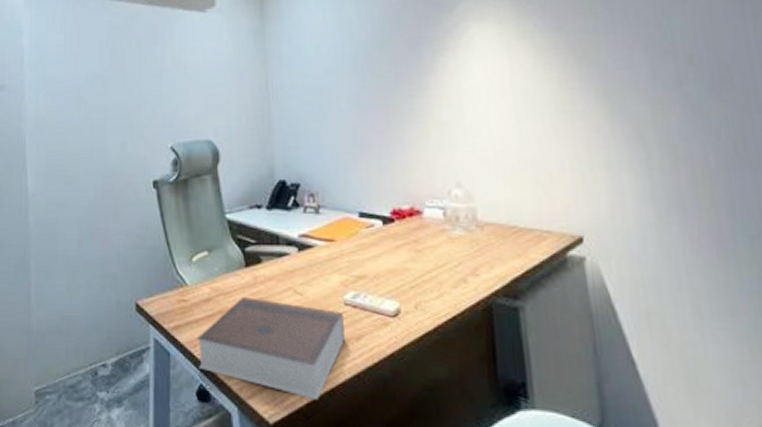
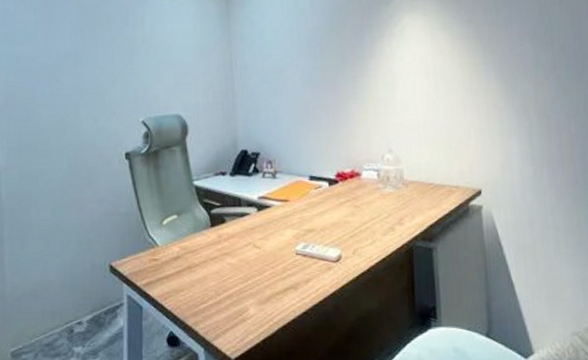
book: present [197,297,345,399] -> none [167,253,296,335]

